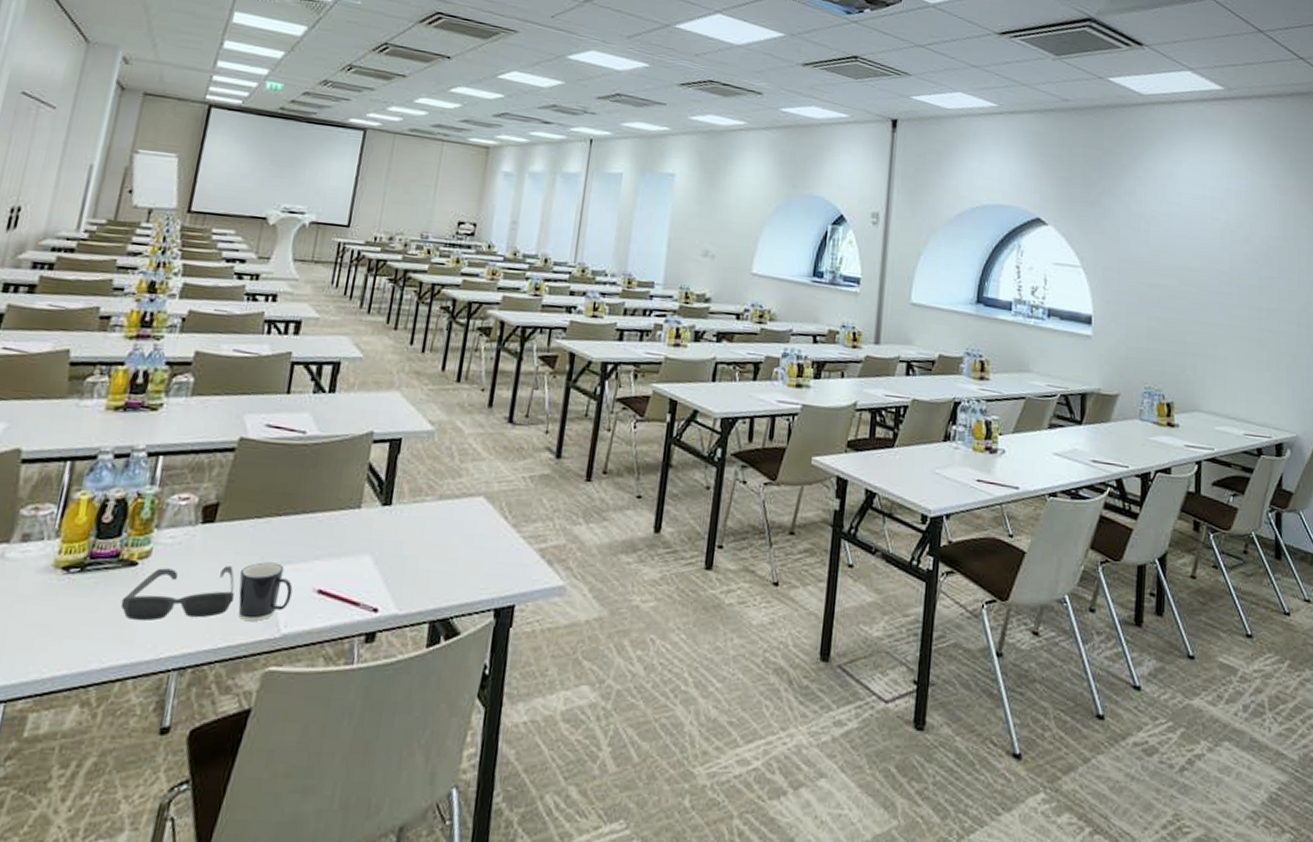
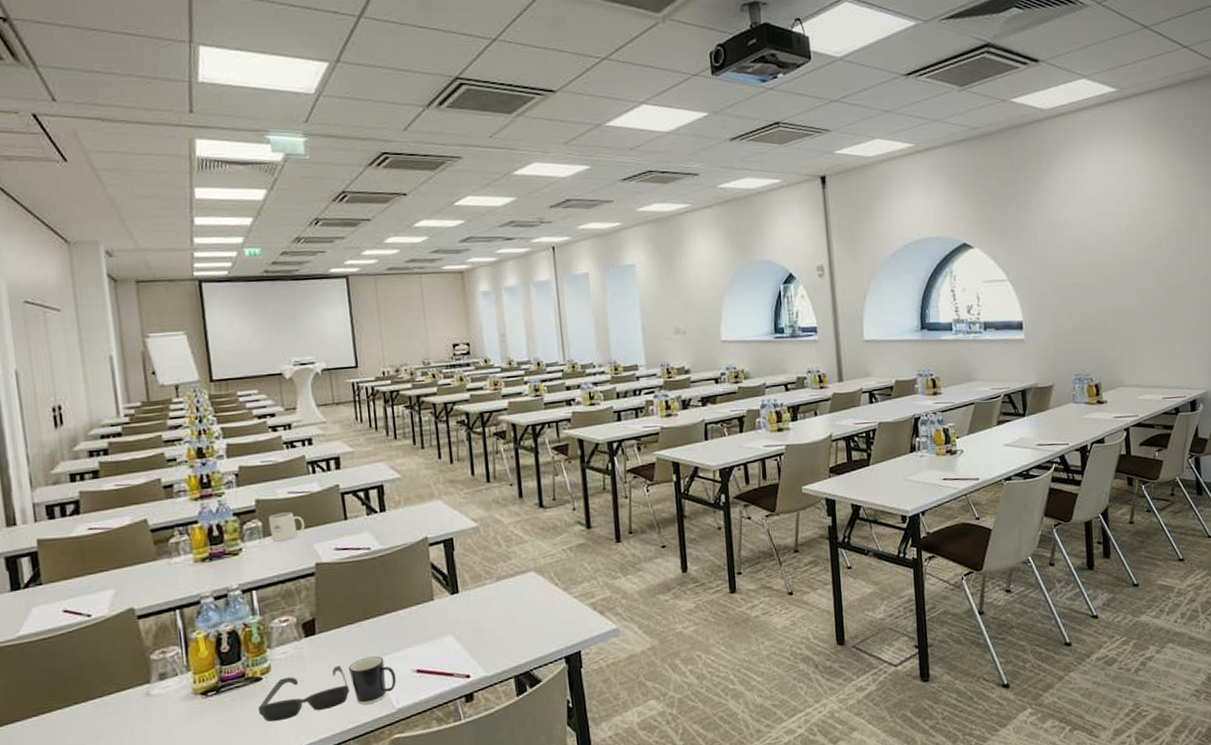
mug: none [199,371,242,405] -> present [268,512,305,542]

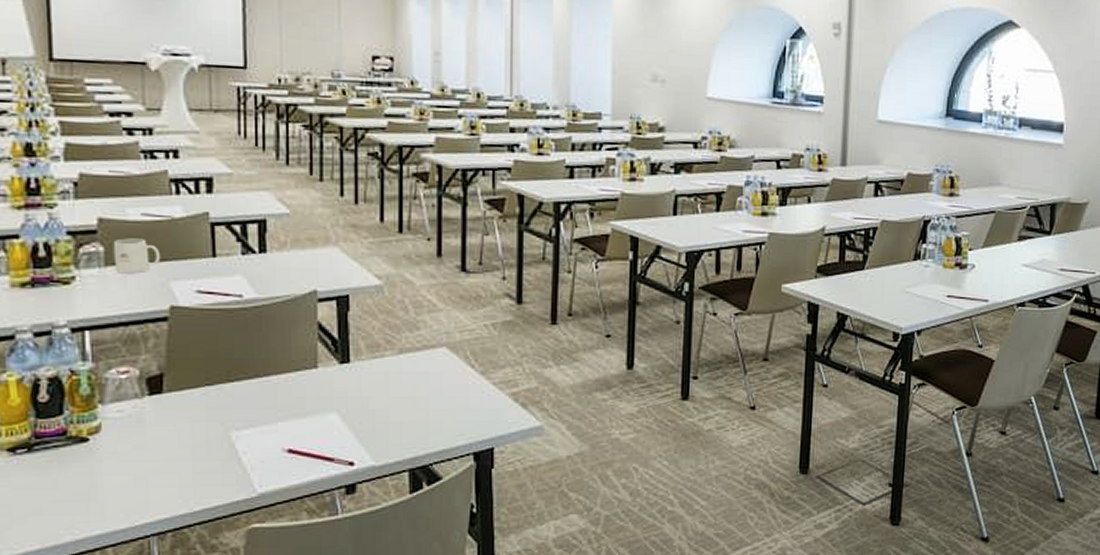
glasses: present [258,666,350,723] -> none [80,434,201,494]
mug: present [348,656,396,705] -> none [201,427,261,485]

